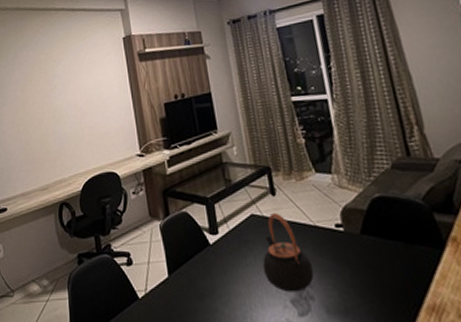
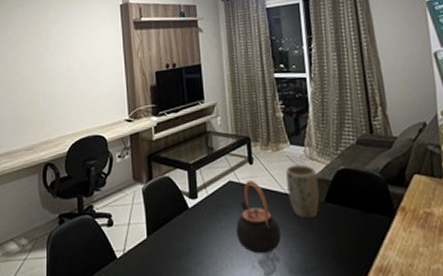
plant pot: none [313,193,354,253] -> present [286,164,320,219]

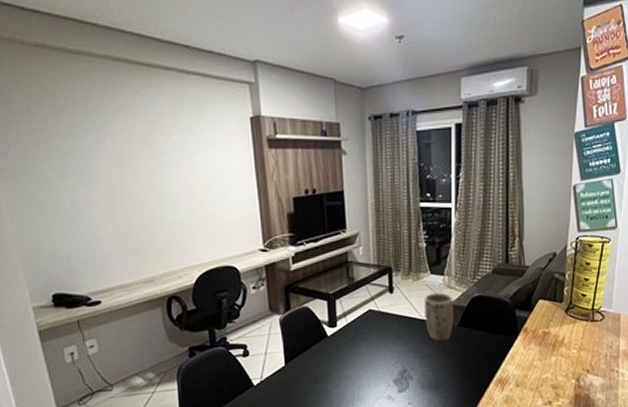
teapot: present [236,181,282,254] -> none [374,309,416,374]

